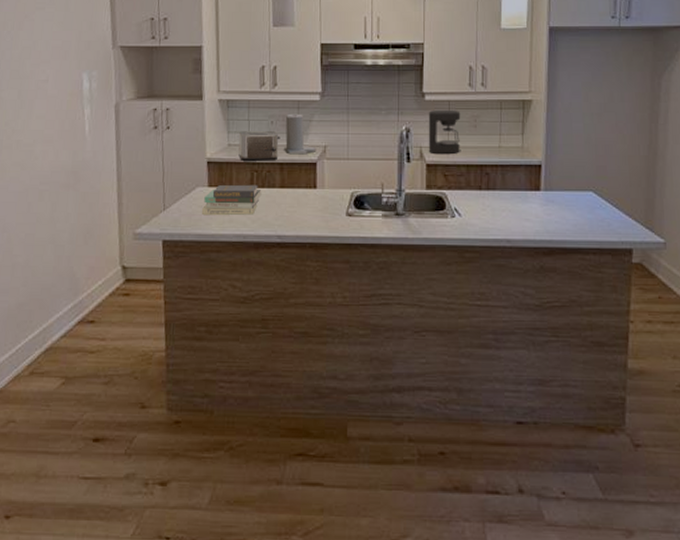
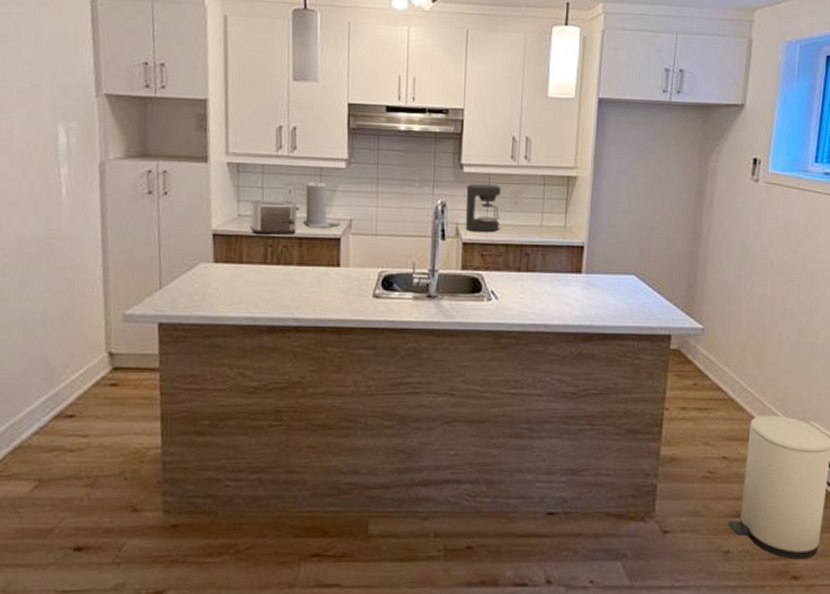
books: present [202,184,262,215] -> none [206,260,277,295]

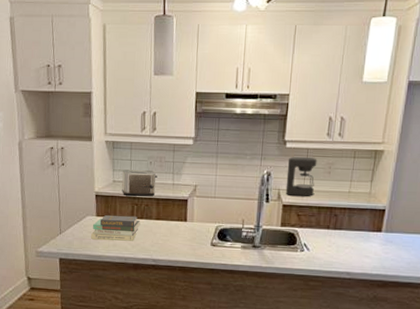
books: none [206,260,277,295] -> present [91,215,141,241]
paper towel: present [303,182,341,229] -> none [160,155,188,192]

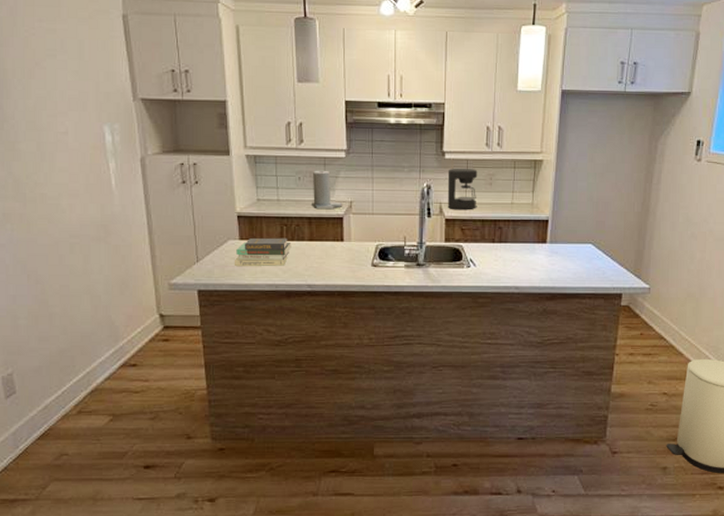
toaster: present [122,169,158,197] -> none [267,186,308,216]
paper towel: none [160,155,188,192] -> present [312,170,343,210]

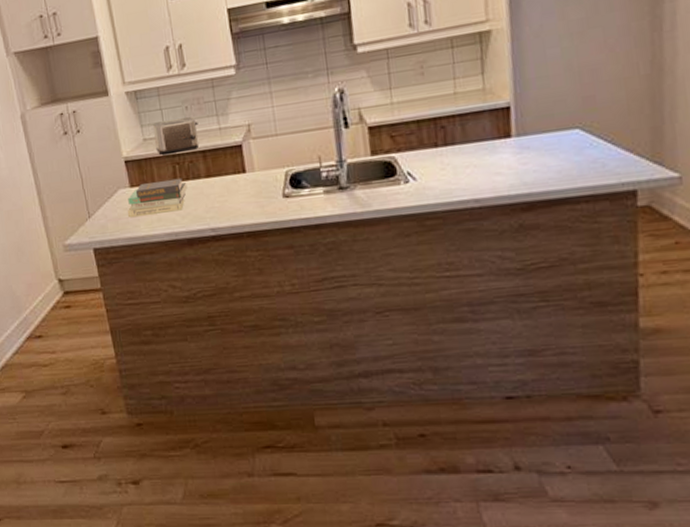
toaster: none [267,186,308,216] -> present [152,116,199,156]
paper towel: present [312,170,343,210] -> none [201,93,240,140]
coffee maker: present [447,169,478,210] -> none [364,58,407,114]

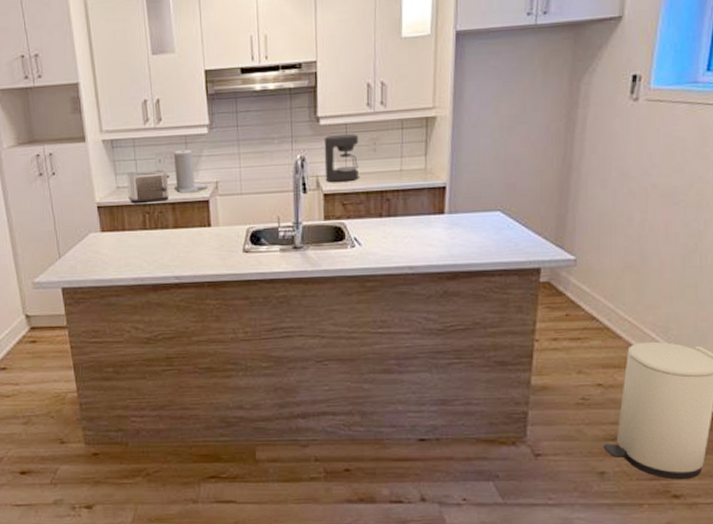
books: present [128,177,188,217] -> none [97,226,156,260]
paper towel: none [201,93,240,140] -> present [174,149,208,194]
coffee maker: none [364,58,407,114] -> present [324,134,359,183]

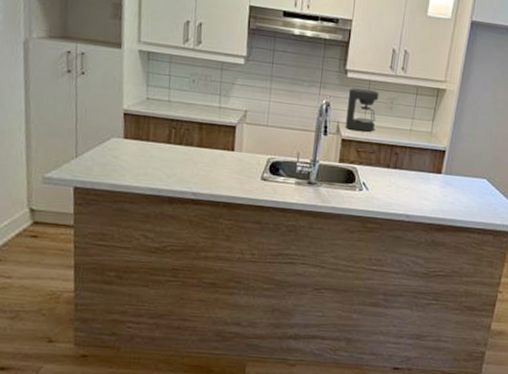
toaster: present [126,169,170,204] -> none [157,86,202,120]
paper towel: present [174,149,208,194] -> none [204,74,237,117]

